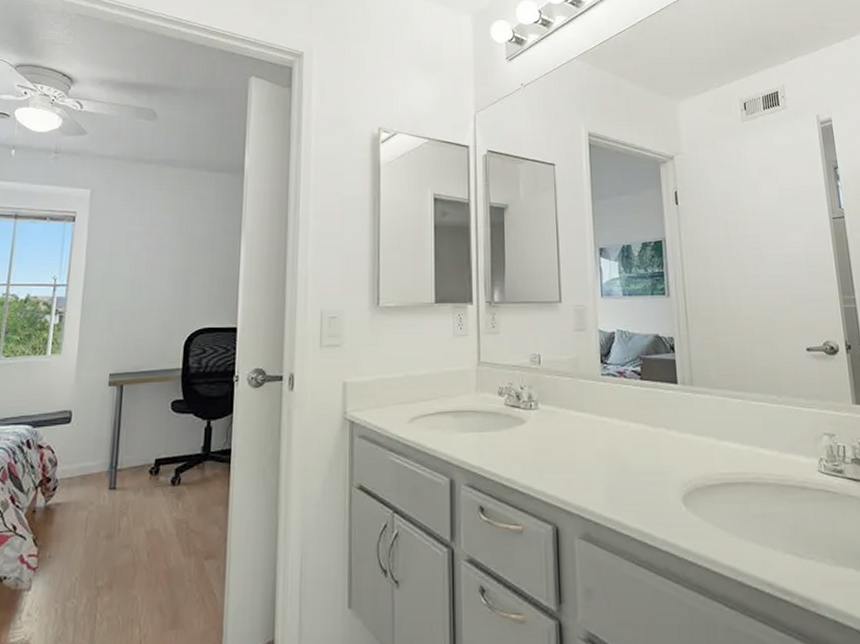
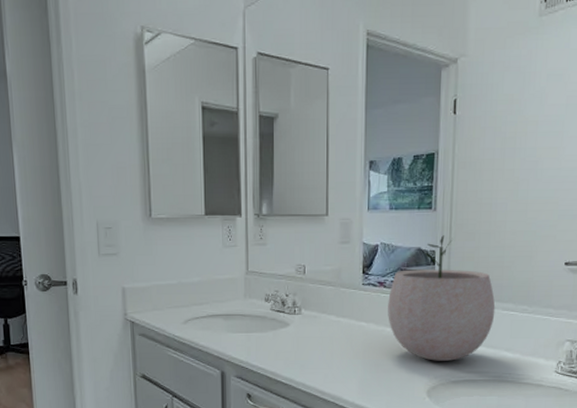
plant pot: none [630,321,744,461] -> present [388,235,496,361]

